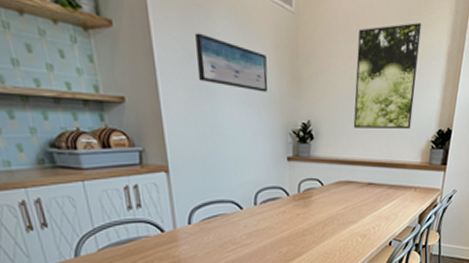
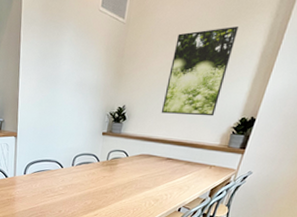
wall art: present [195,33,268,92] -> none [46,41,98,83]

